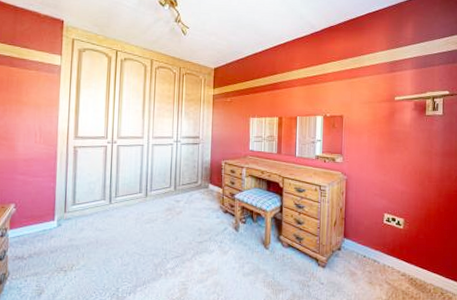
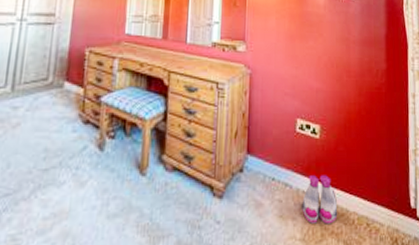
boots: none [387,255,417,291] -> present [302,175,338,224]

